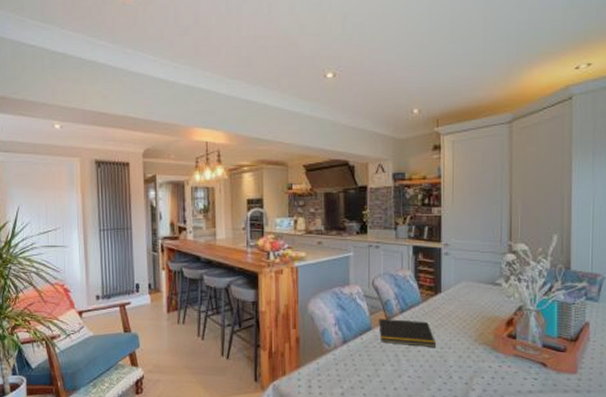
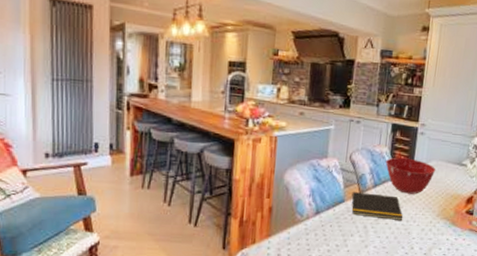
mixing bowl: none [411,280,467,319] -> present [386,157,436,194]

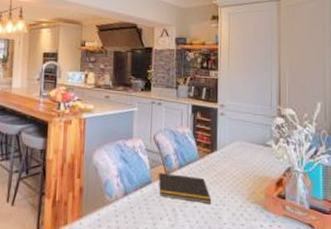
mixing bowl: present [386,157,436,194] -> none [189,138,240,176]

